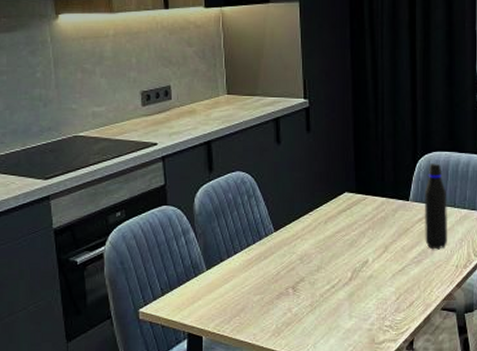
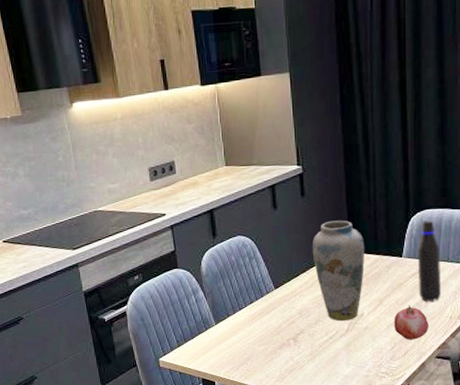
vase: none [316,159,372,269] -> present [312,220,365,322]
fruit: none [399,251,435,290] -> present [393,304,429,340]

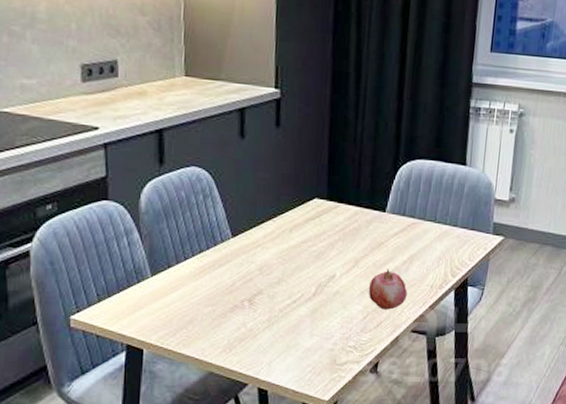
vase: present [312,220,365,322] -> none [282,160,345,283]
water bottle: present [417,220,442,302] -> none [399,172,428,267]

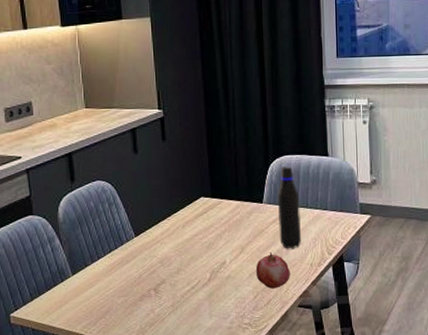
water bottle: none [399,172,428,267] -> present [277,166,302,249]

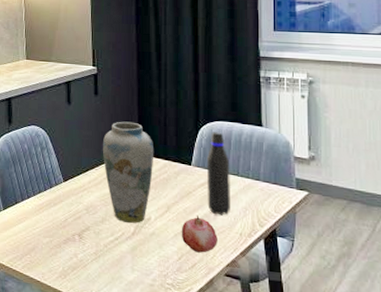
vase: none [173,165,226,270] -> present [102,121,154,224]

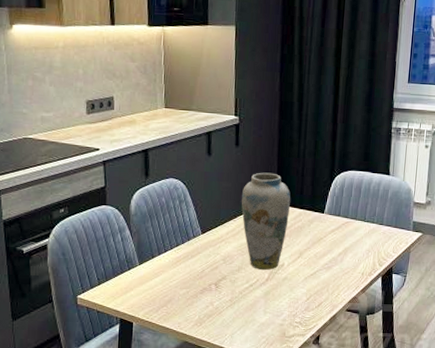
fruit: present [181,215,217,253] -> none [310,258,343,293]
water bottle: present [206,132,232,216] -> none [336,181,359,258]

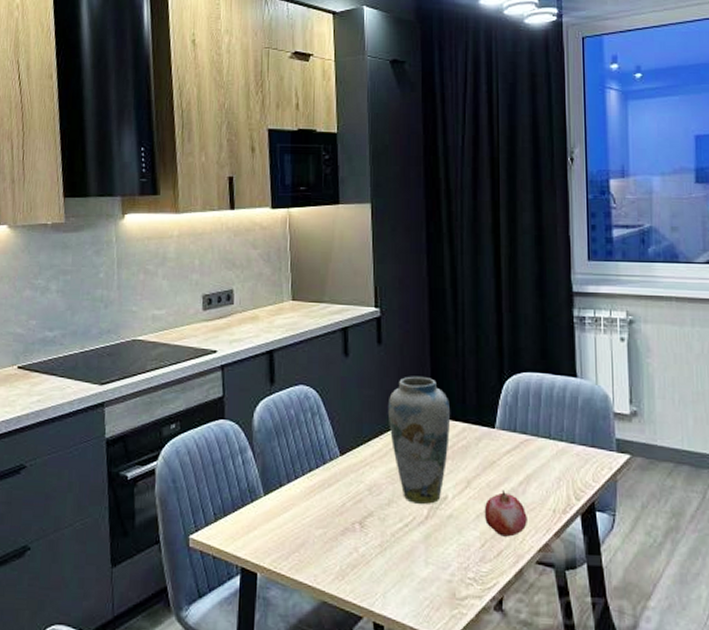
fruit: none [310,258,343,293] -> present [484,489,527,537]

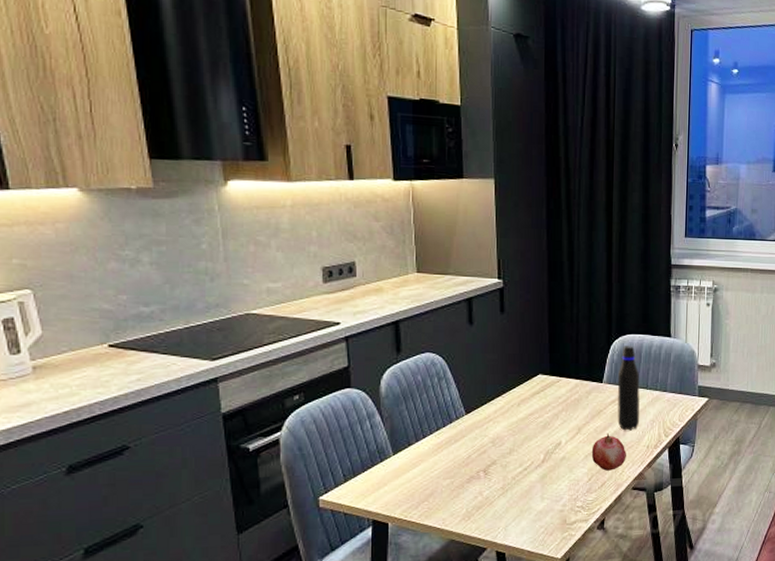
vase: present [387,376,451,505] -> none [509,341,566,451]
water bottle: none [512,385,543,489] -> present [617,346,640,431]

